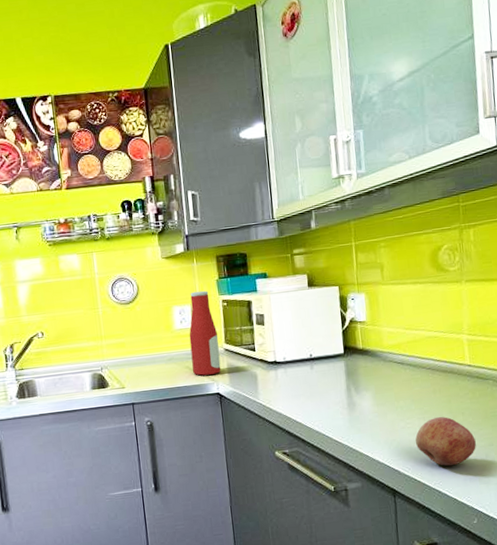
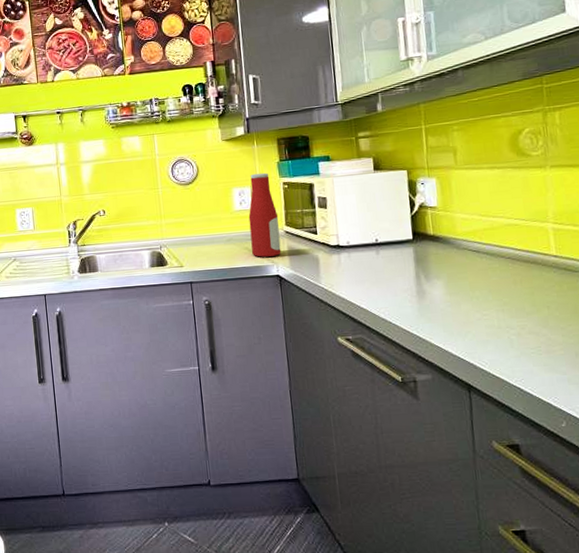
fruit: present [415,416,476,466] -> none [493,309,564,363]

